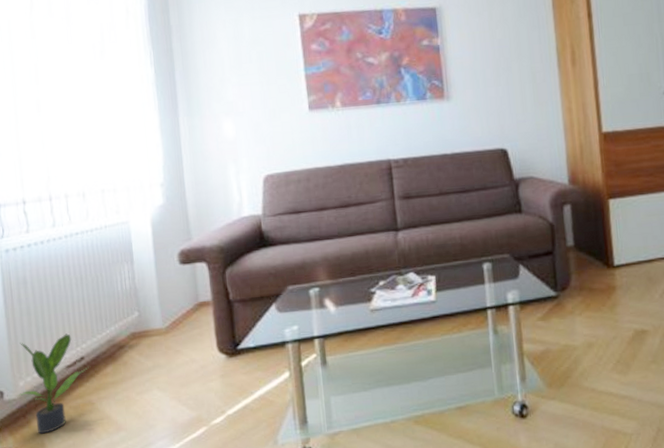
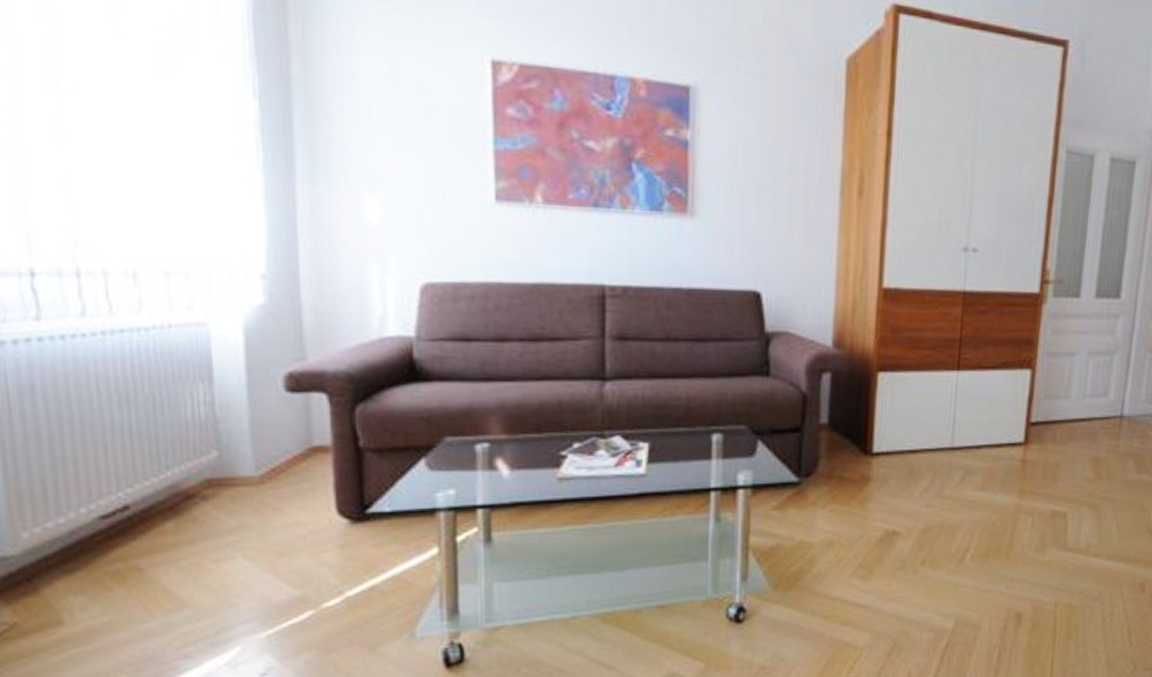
potted plant: present [17,333,89,434] -> none [17,471,137,606]

